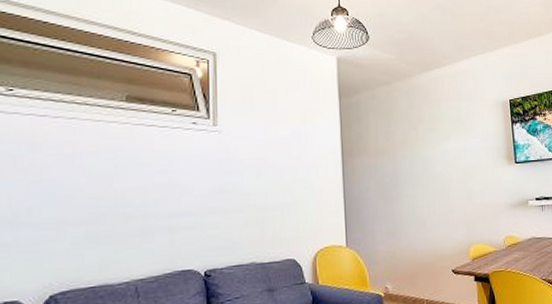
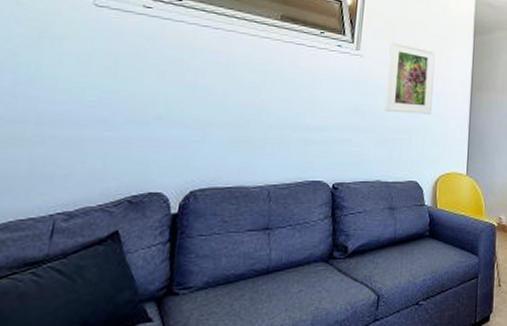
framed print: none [249,113,302,189] -> present [384,41,435,115]

